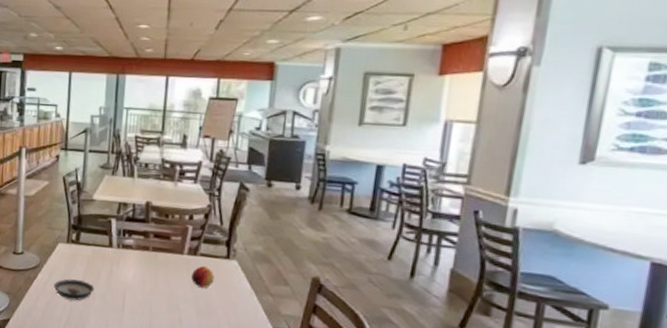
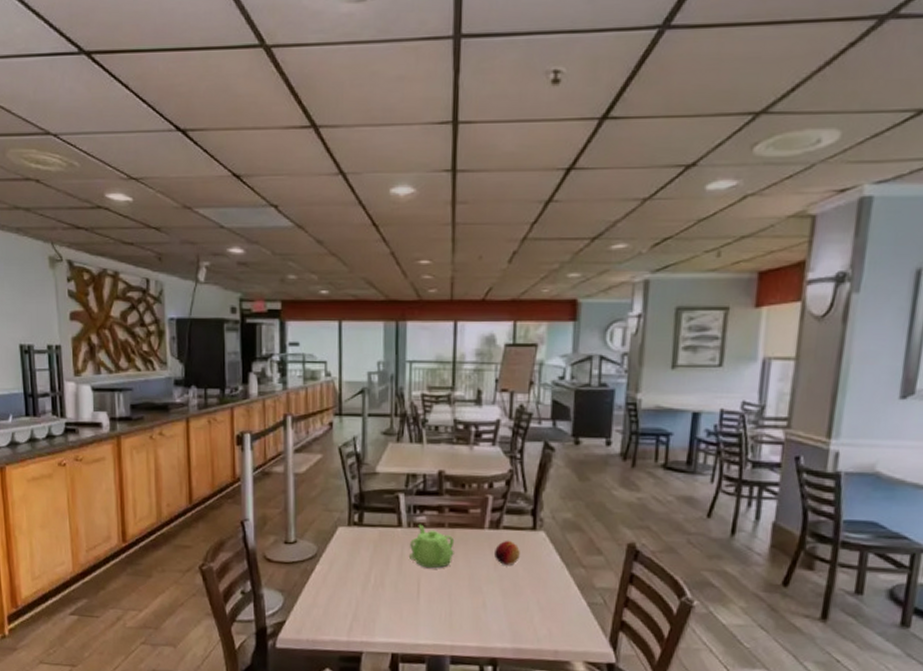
saucer: present [54,279,95,301] -> none [336,568,384,594]
teapot: none [116,246,157,285] -> present [408,524,455,569]

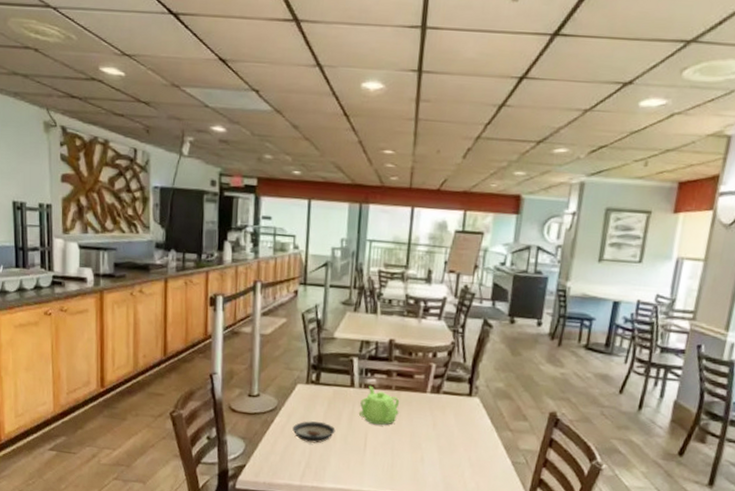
saucer: none [336,568,384,594] -> present [292,421,336,444]
fruit: present [493,540,520,565] -> none [433,403,457,426]

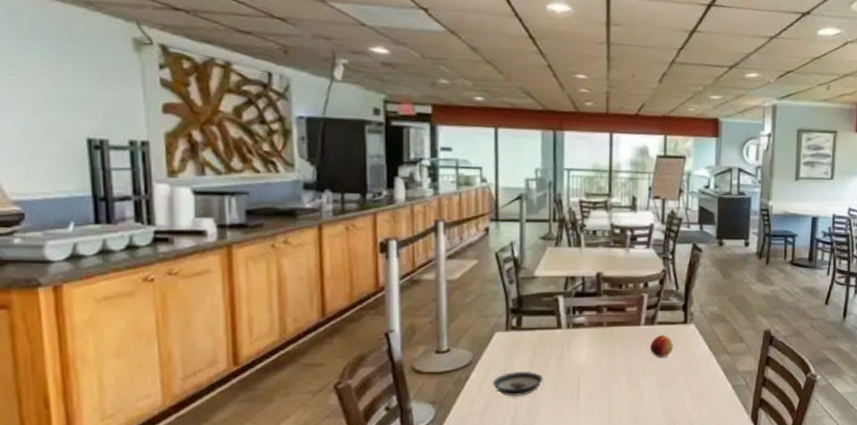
teapot: present [358,385,400,425] -> none [568,324,613,367]
fruit: none [433,403,457,426] -> present [649,334,673,358]

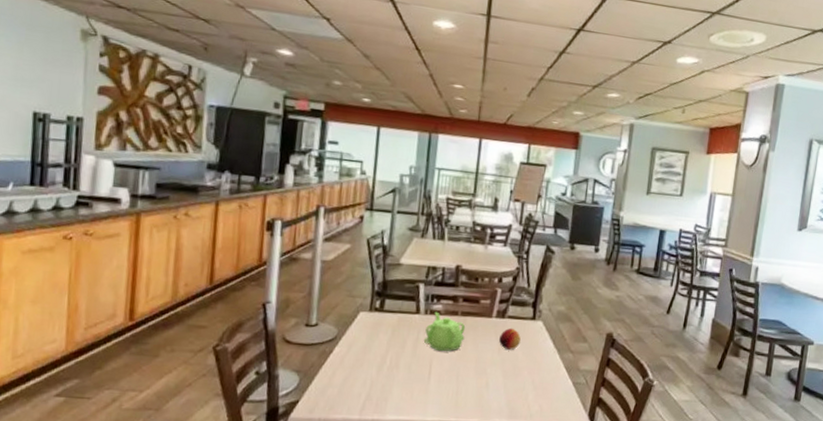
saucer: present [493,372,543,398] -> none [353,350,399,374]
teapot: none [568,324,613,367] -> present [423,311,466,352]

